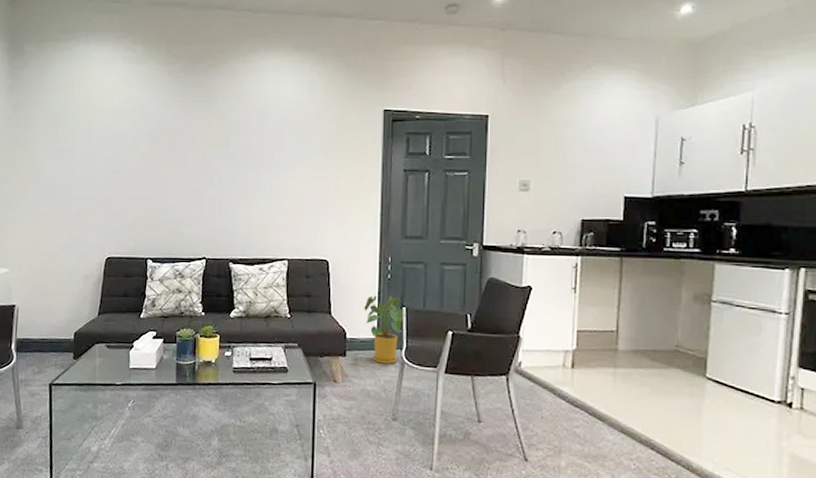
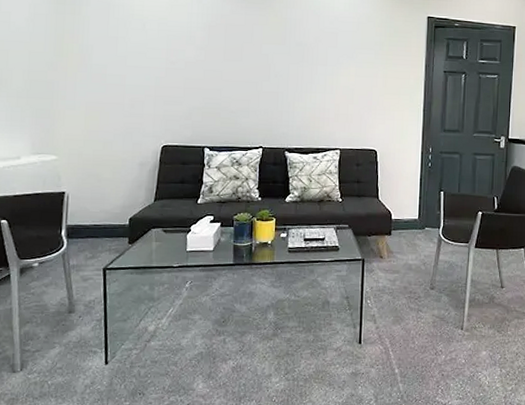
house plant: present [364,296,405,364] -> none [407,181,443,241]

